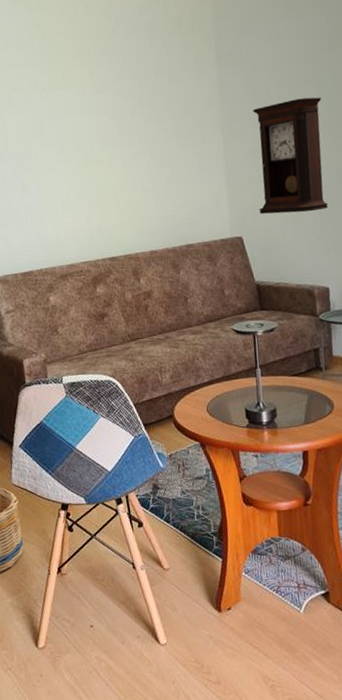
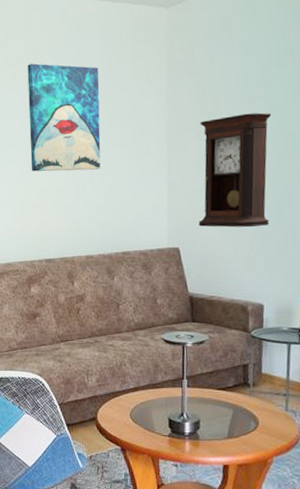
wall art: none [75,59,158,169] -> present [27,63,101,172]

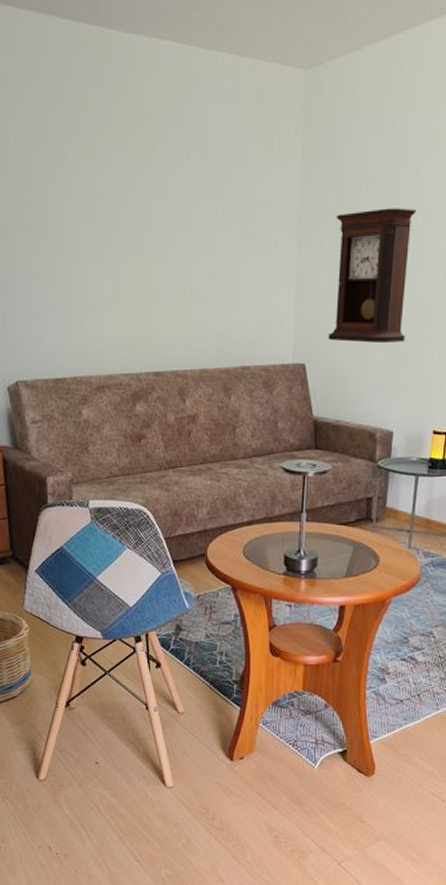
wall art: present [27,63,101,172] -> none [137,129,222,267]

